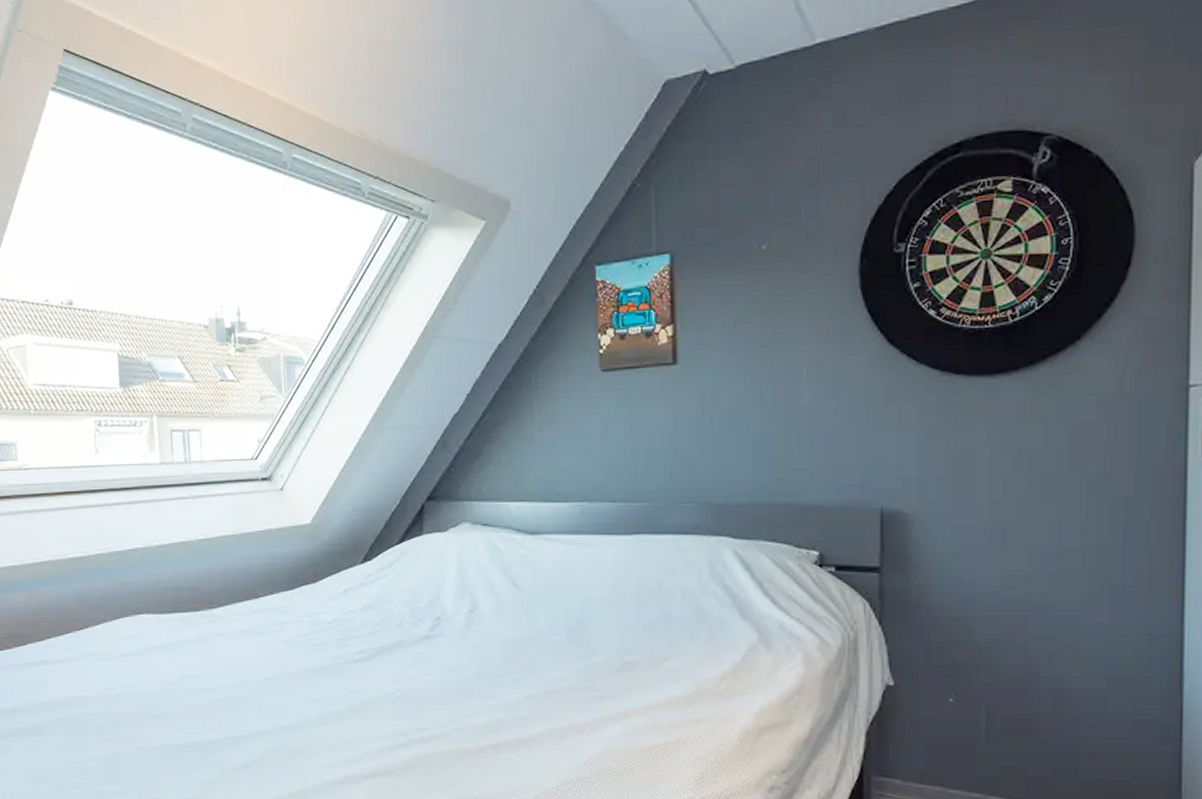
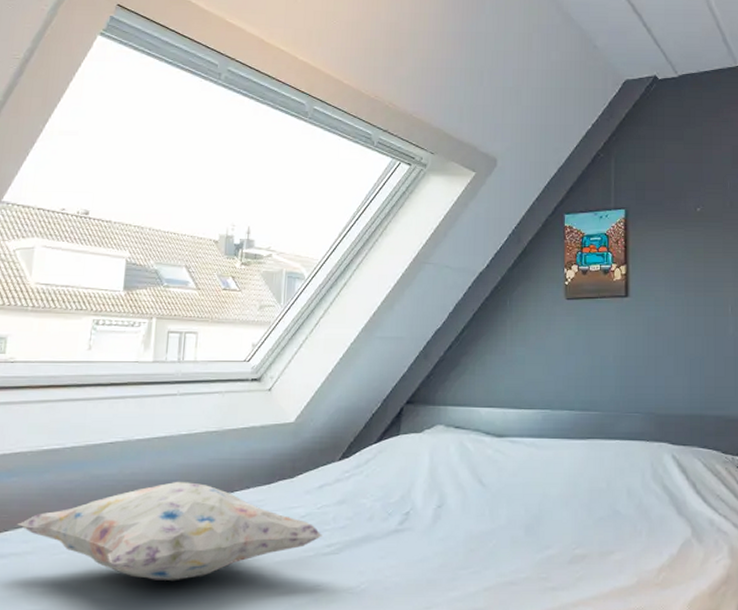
decorative pillow: none [58,587,353,687] -> present [17,481,324,582]

